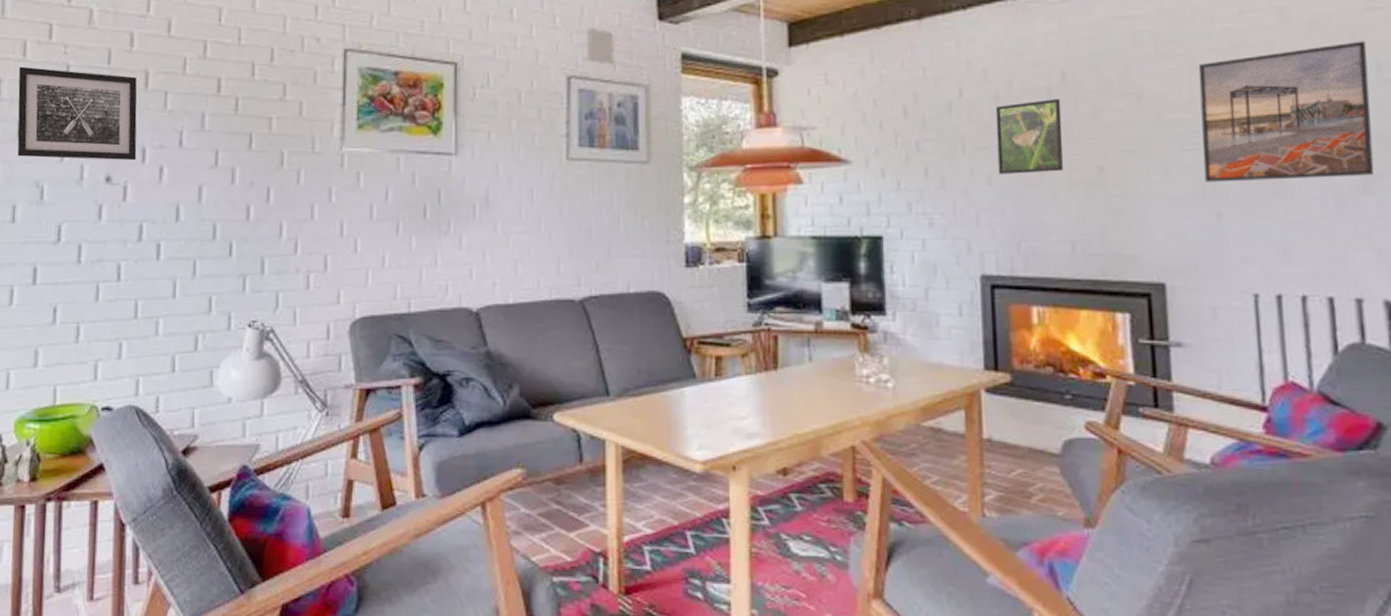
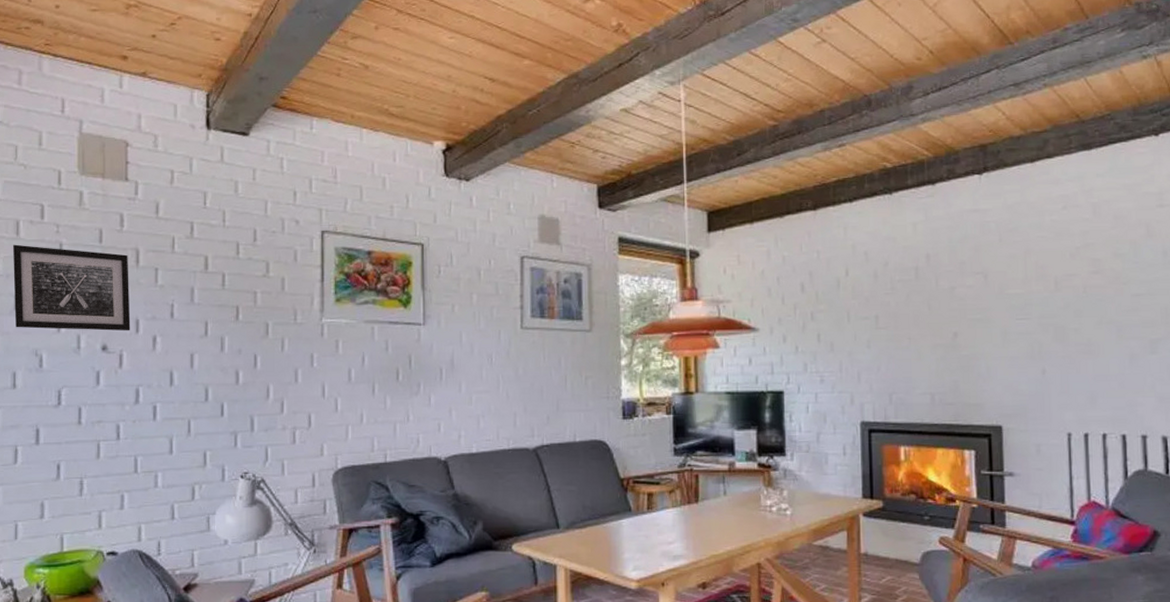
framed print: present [995,99,1064,174] -> none [874,277,927,339]
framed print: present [1198,41,1374,183] -> none [1031,231,1159,345]

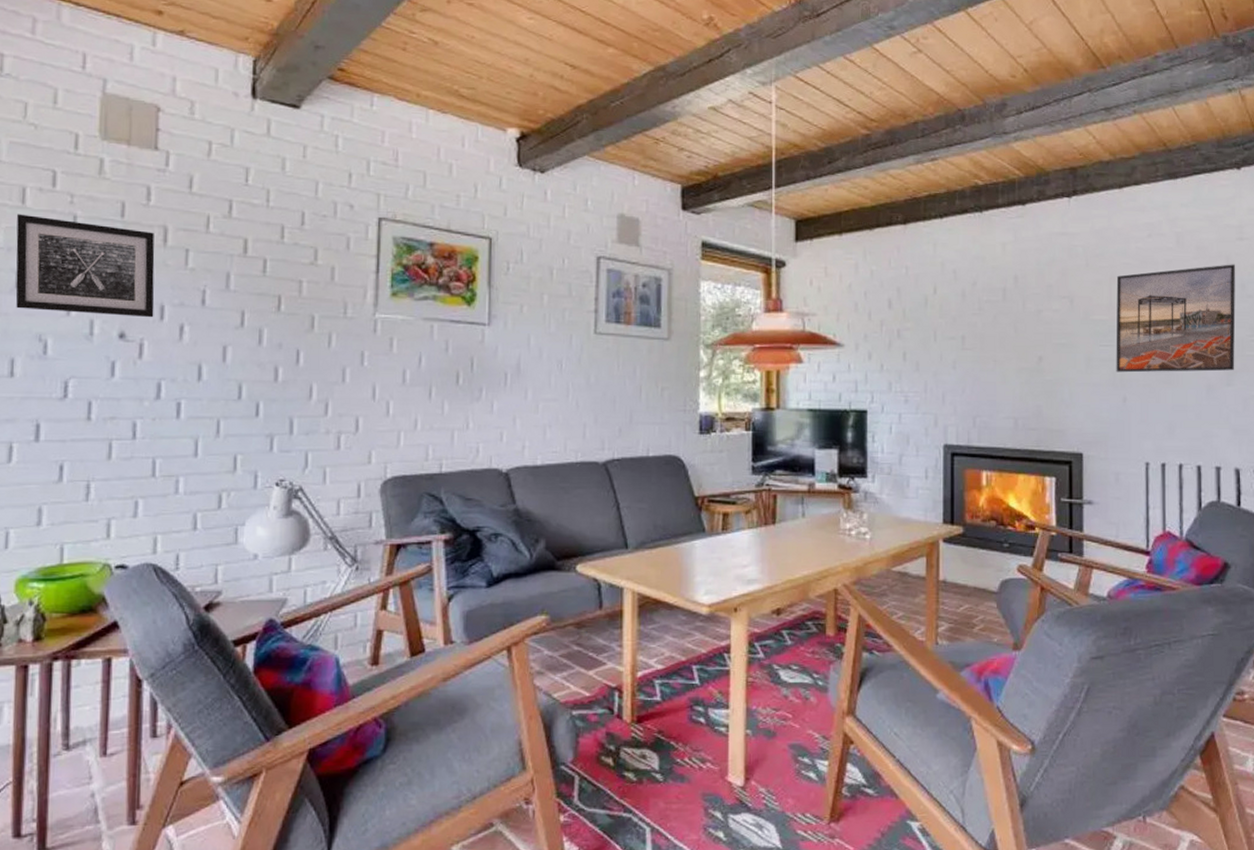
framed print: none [1031,231,1159,345] -> present [1116,264,1236,373]

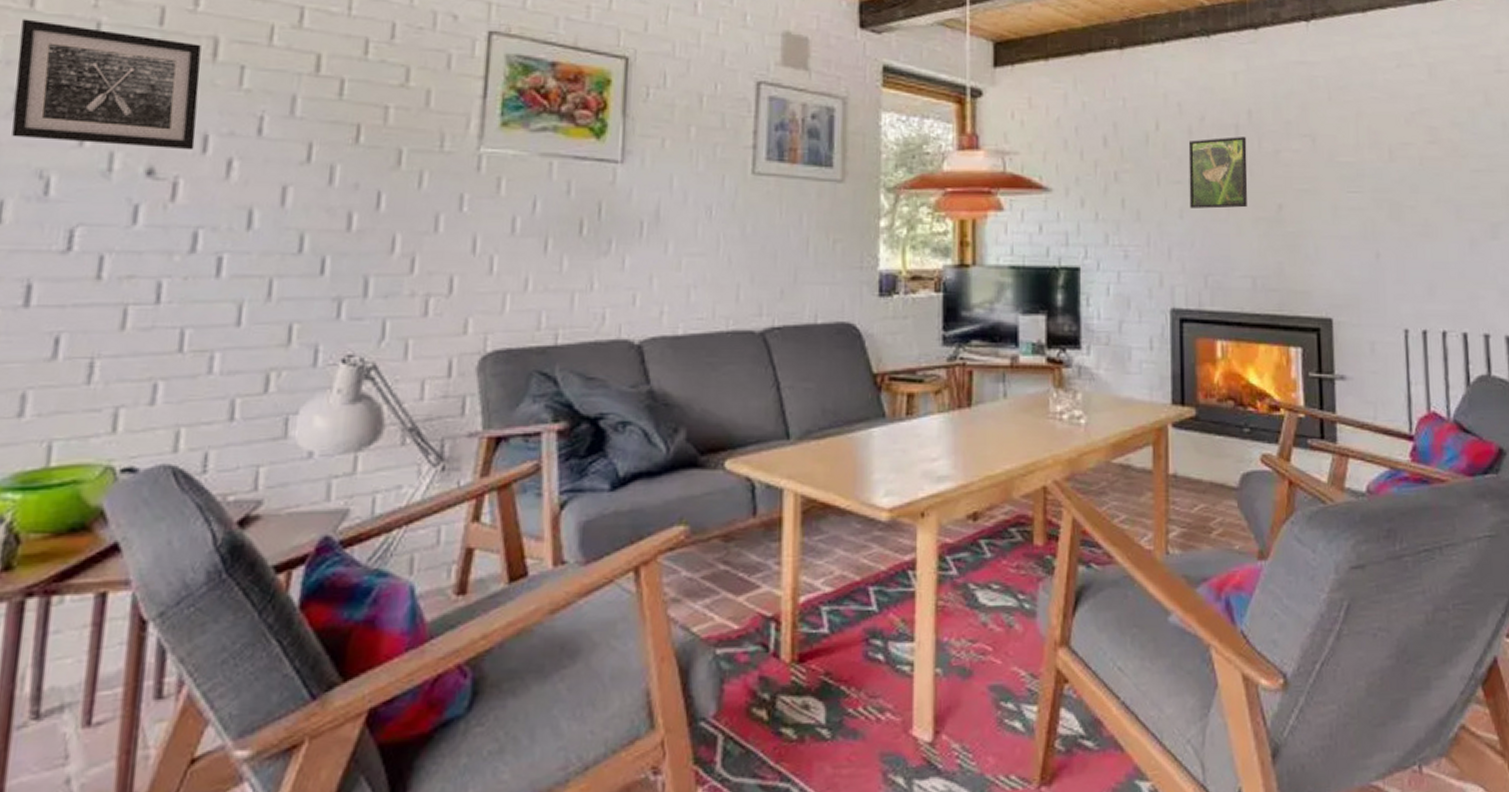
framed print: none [962,299,1013,361] -> present [1188,137,1248,209]
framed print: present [1116,264,1236,373] -> none [1363,99,1500,224]

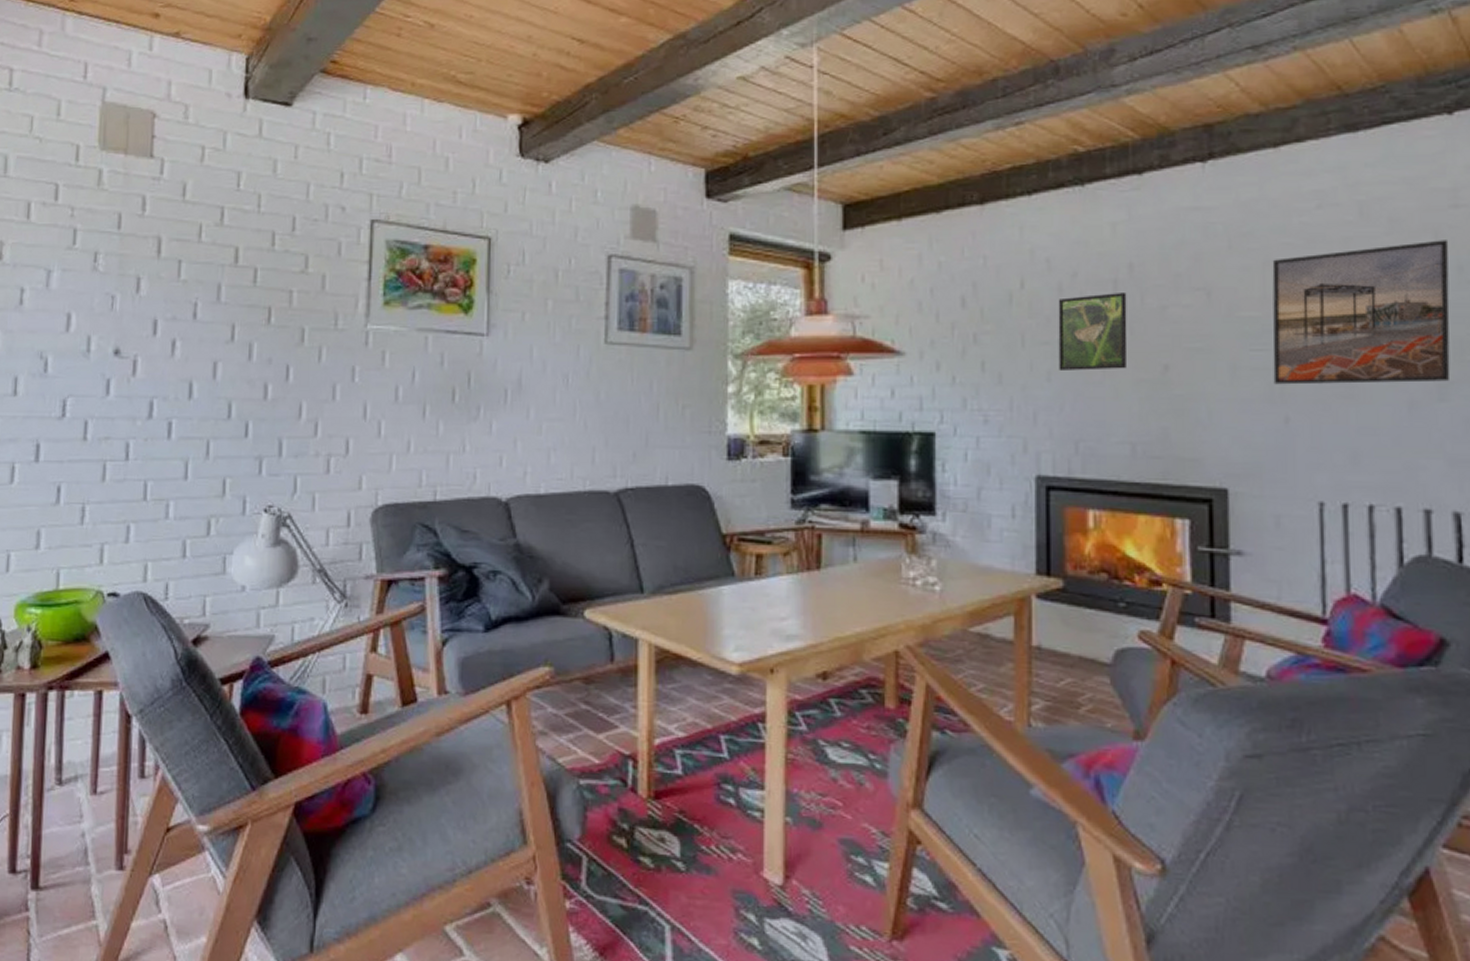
wall art: present [12,19,201,151] -> none [20,229,149,333]
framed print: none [1363,99,1500,224] -> present [1272,240,1451,385]

